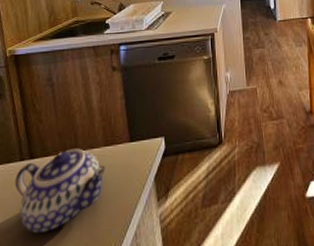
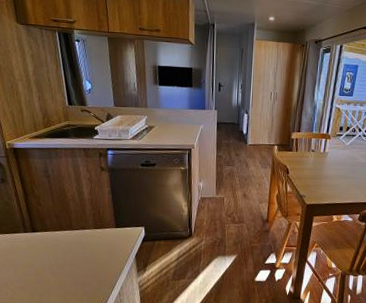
teapot: present [14,148,107,234] -> none [21,228,96,286]

